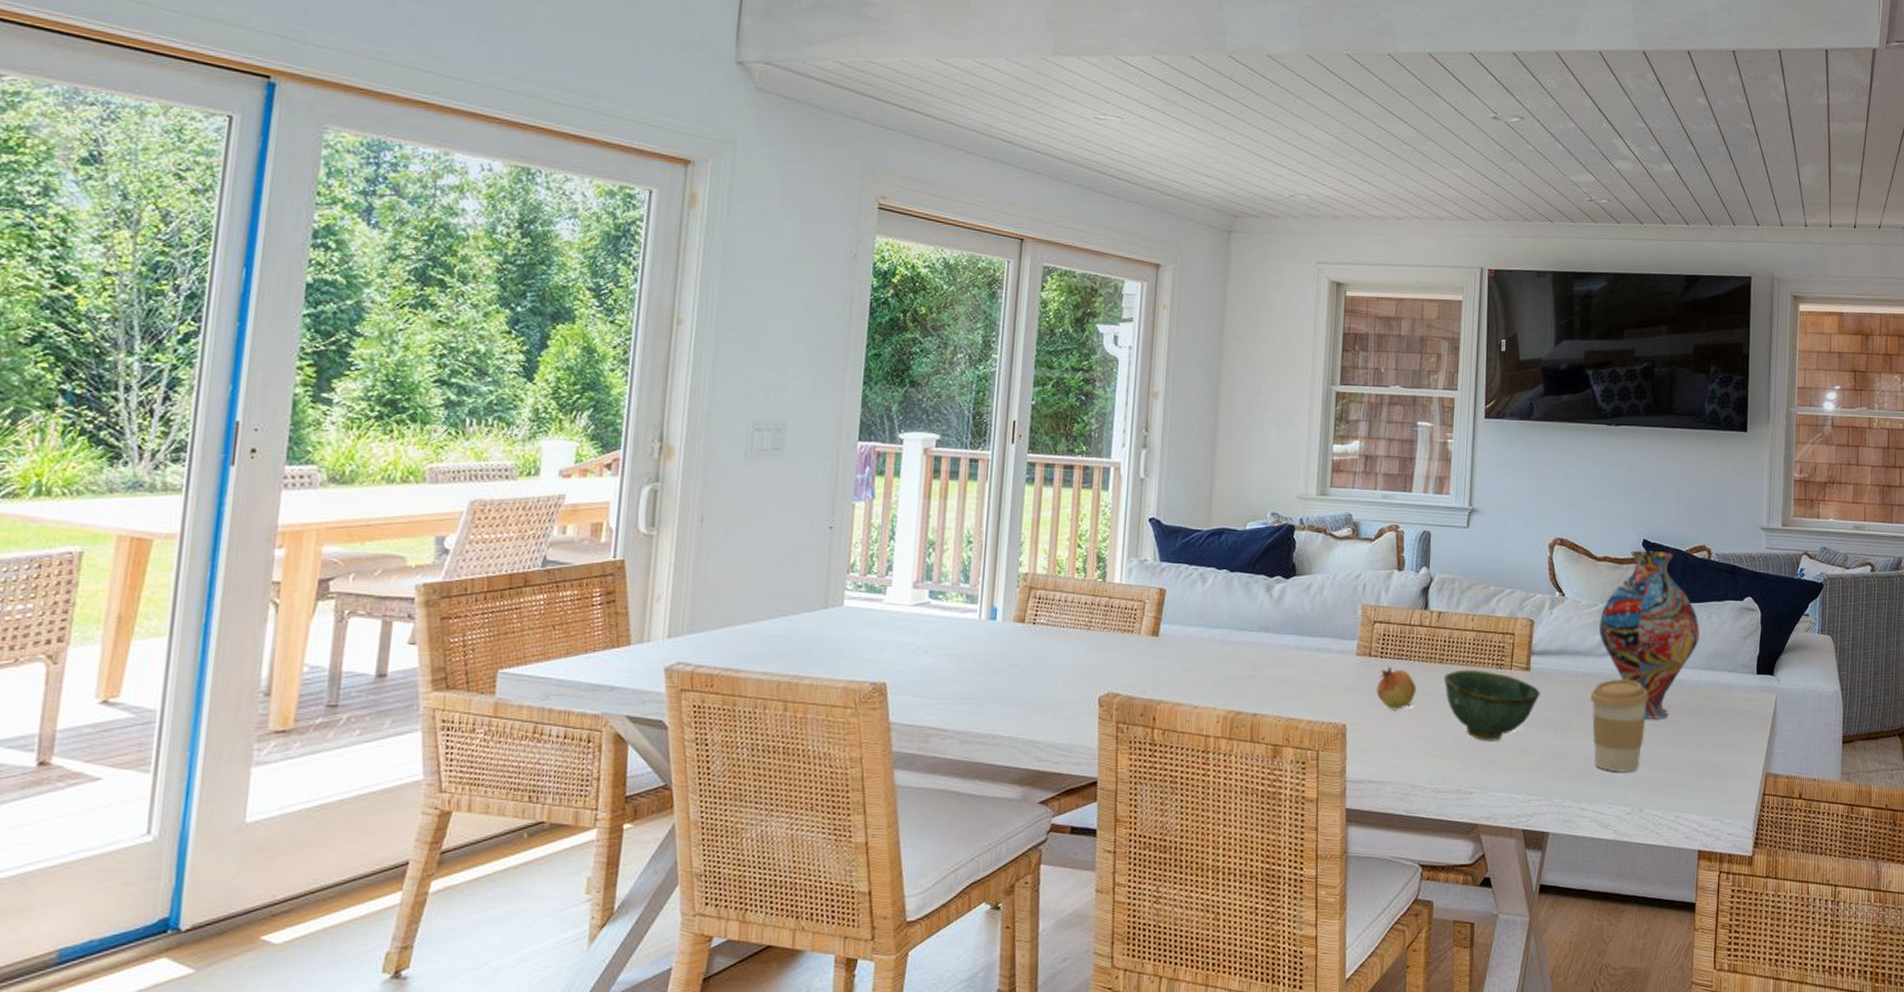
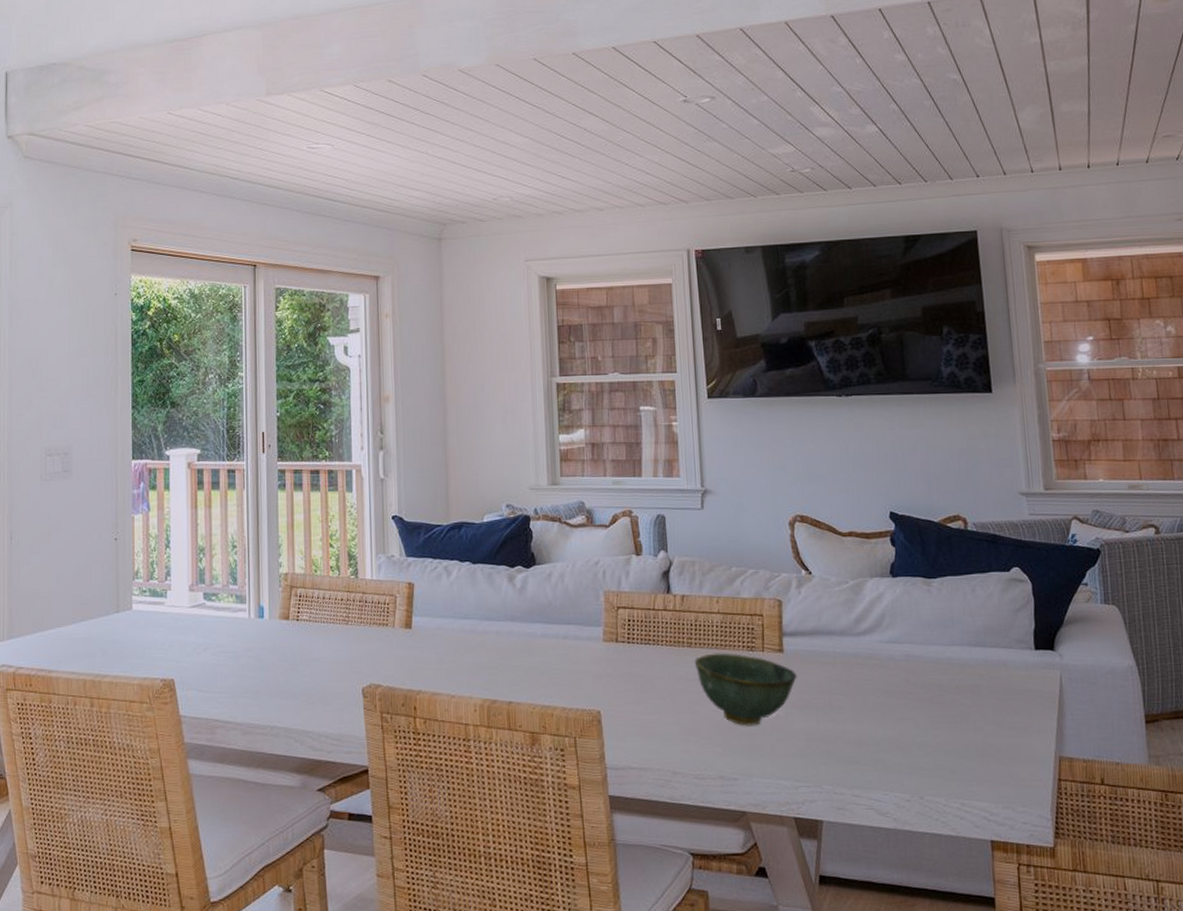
fruit: present [1376,666,1416,710] -> none [627,651,668,696]
coffee cup: present [1590,678,1649,772] -> none [851,658,916,757]
vase: present [1599,550,1699,719] -> none [852,523,965,700]

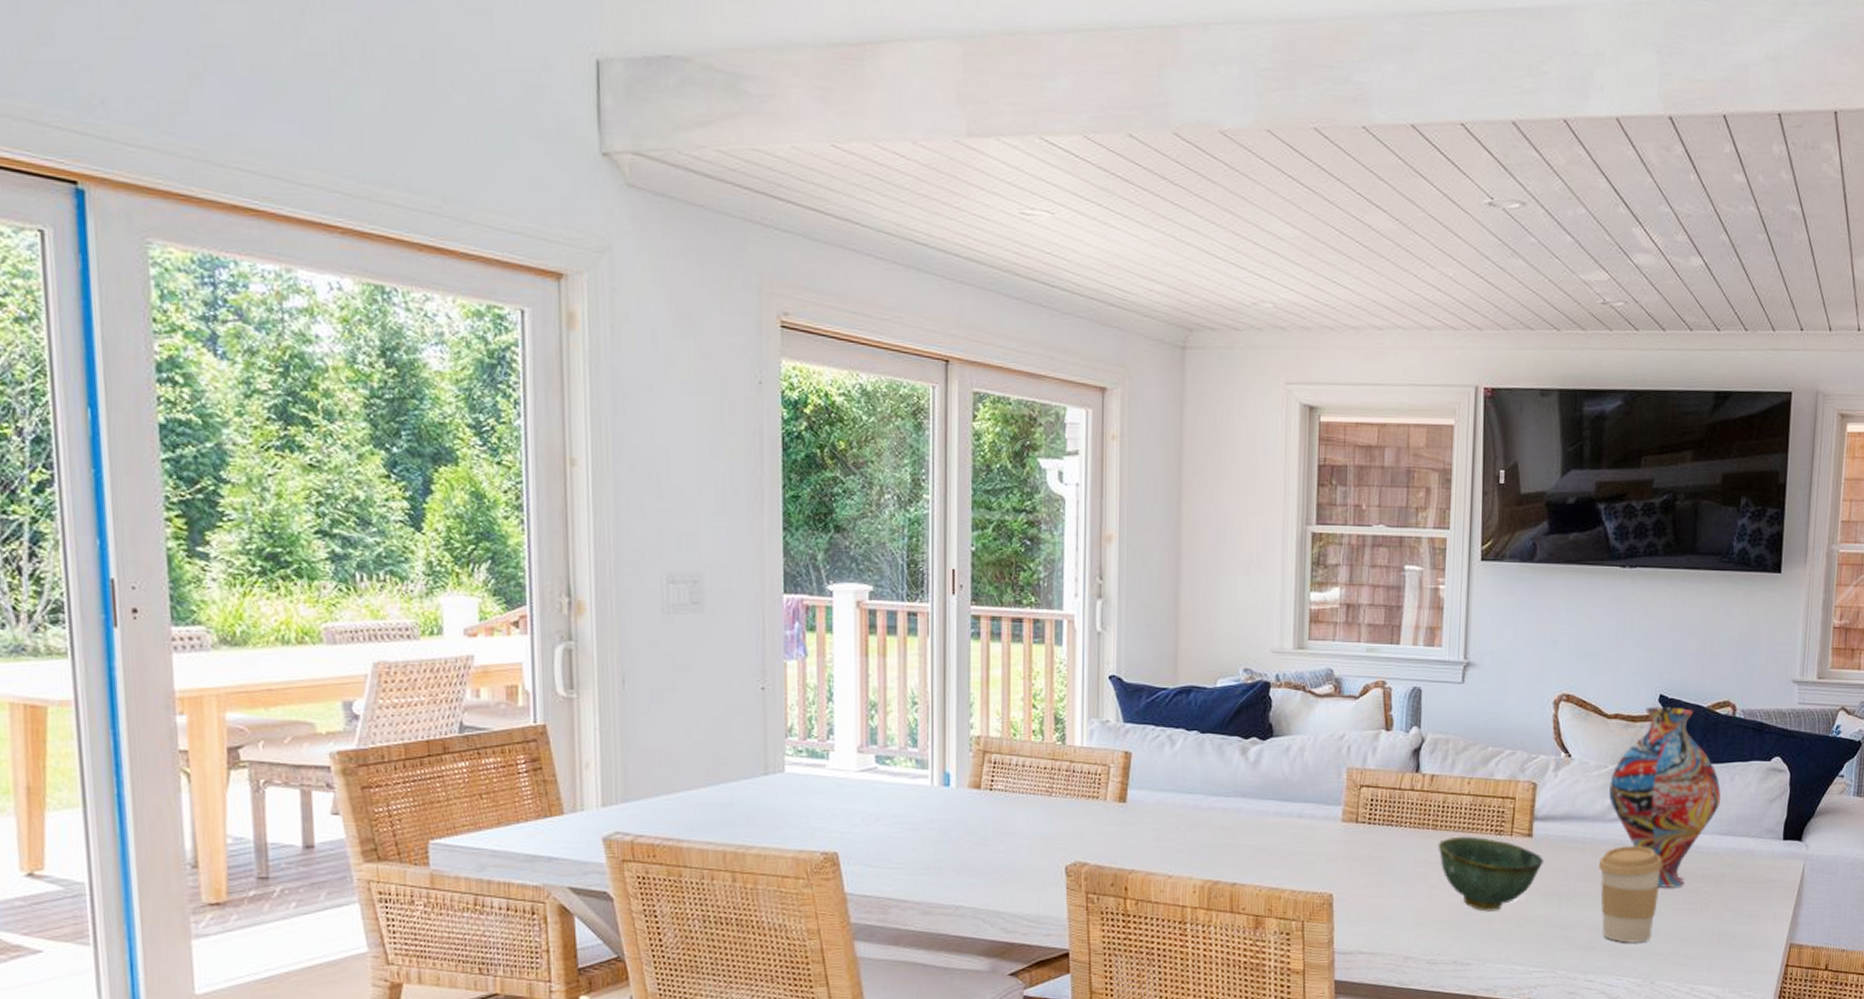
coffee cup: none [851,658,916,757] -> present [1598,845,1664,943]
vase: none [852,523,965,700] -> present [1609,706,1721,887]

